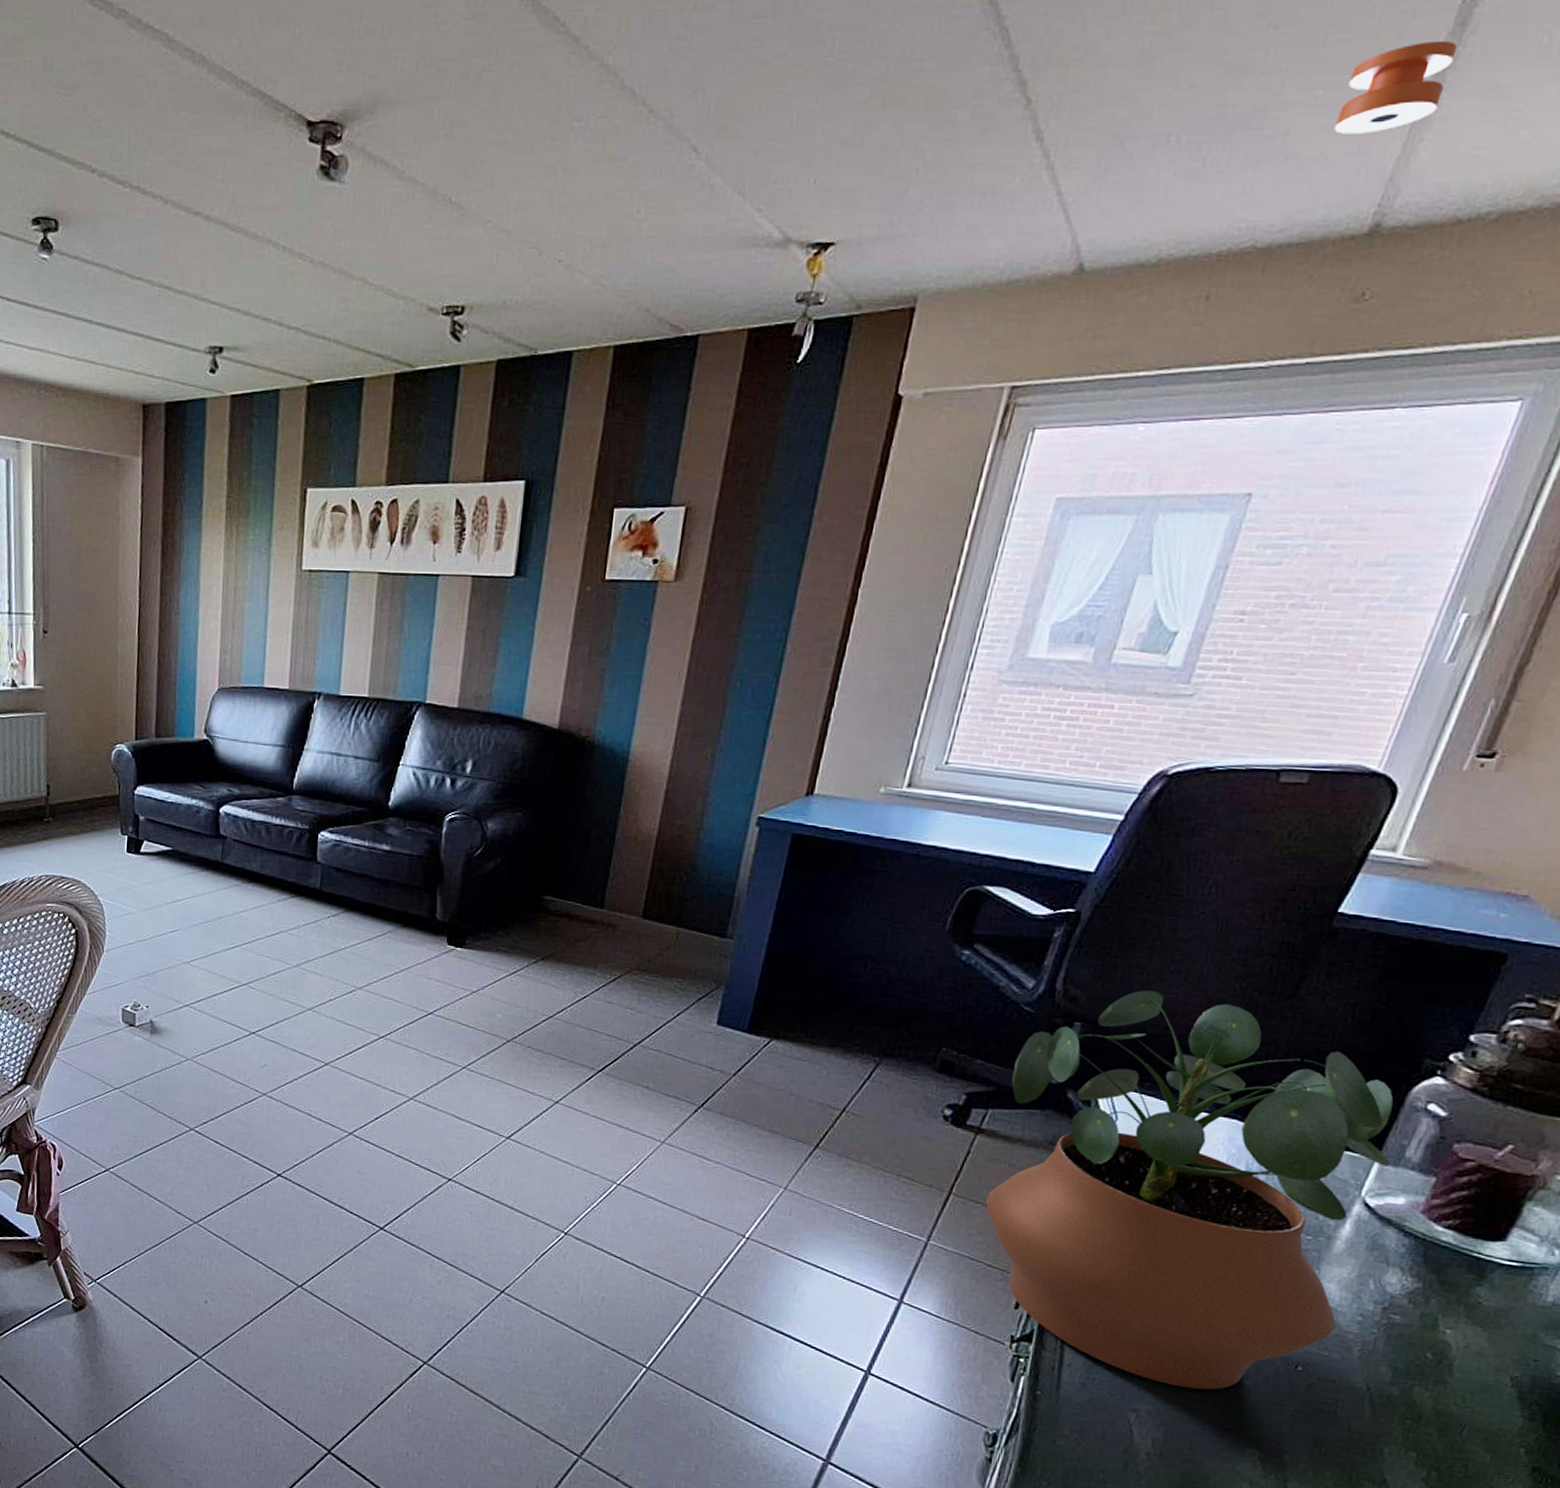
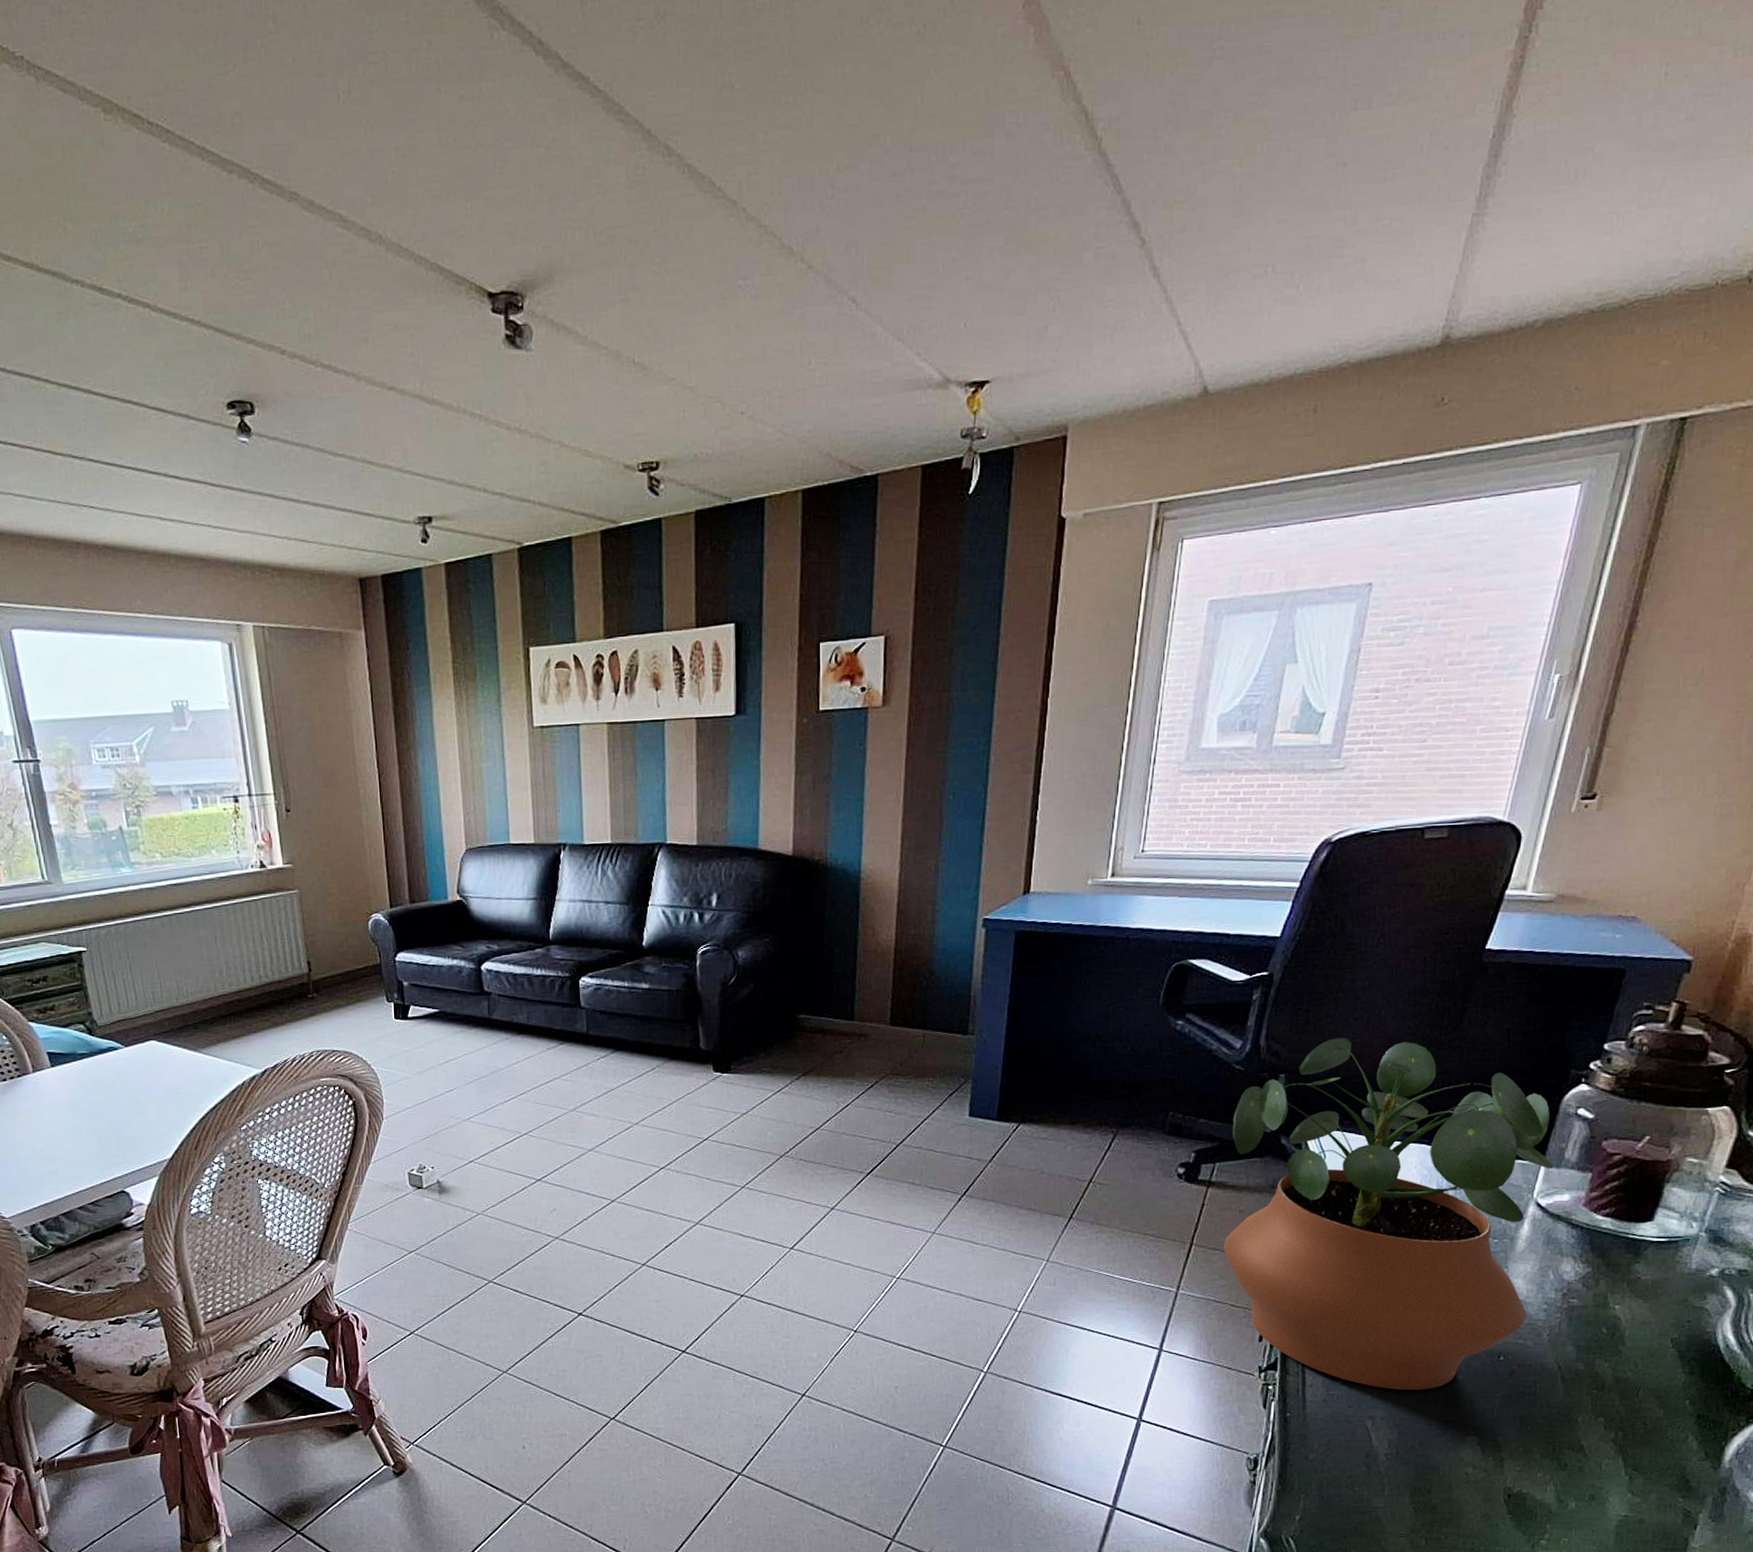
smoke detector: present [1333,40,1458,134] -> none [1401,171,1494,258]

